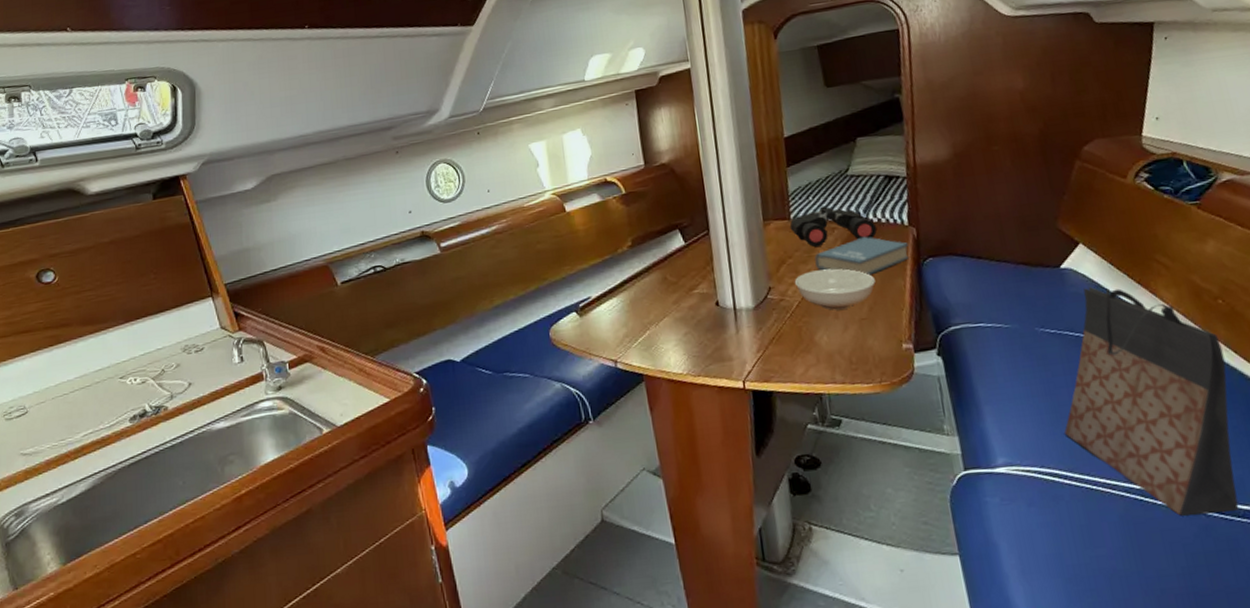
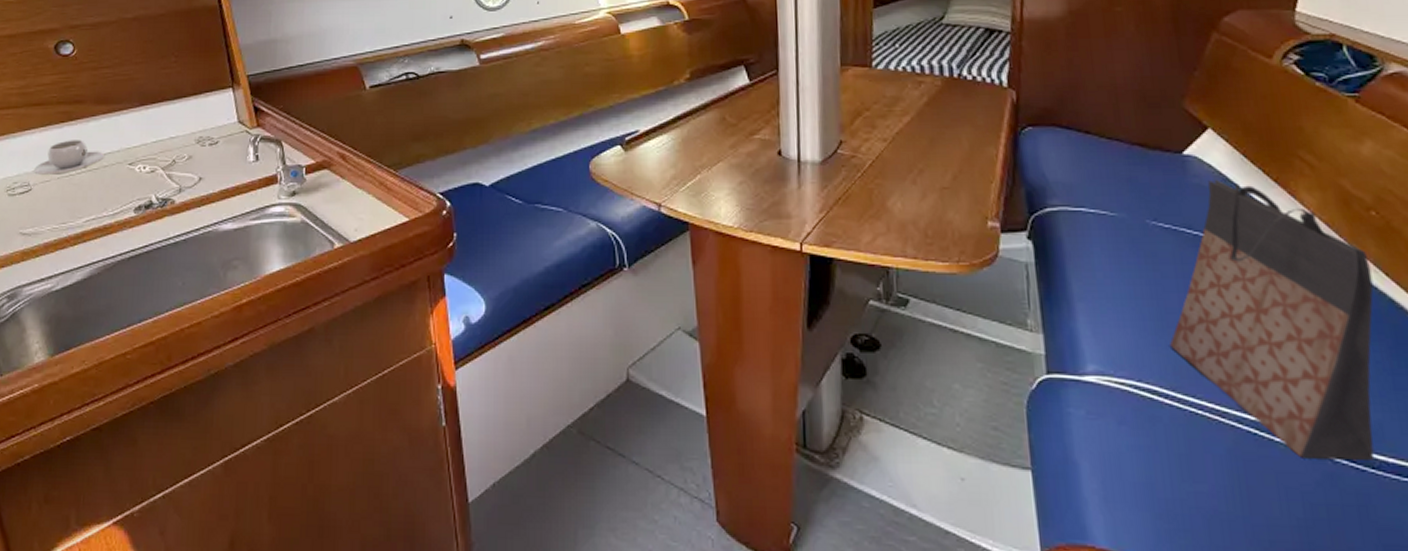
teacup: none [27,360,96,398] -> present [33,140,105,175]
binoculars: present [789,206,877,247] -> none [870,56,970,100]
bowl: present [794,268,875,311] -> none [869,127,963,174]
book: present [814,237,909,276] -> none [895,96,1005,140]

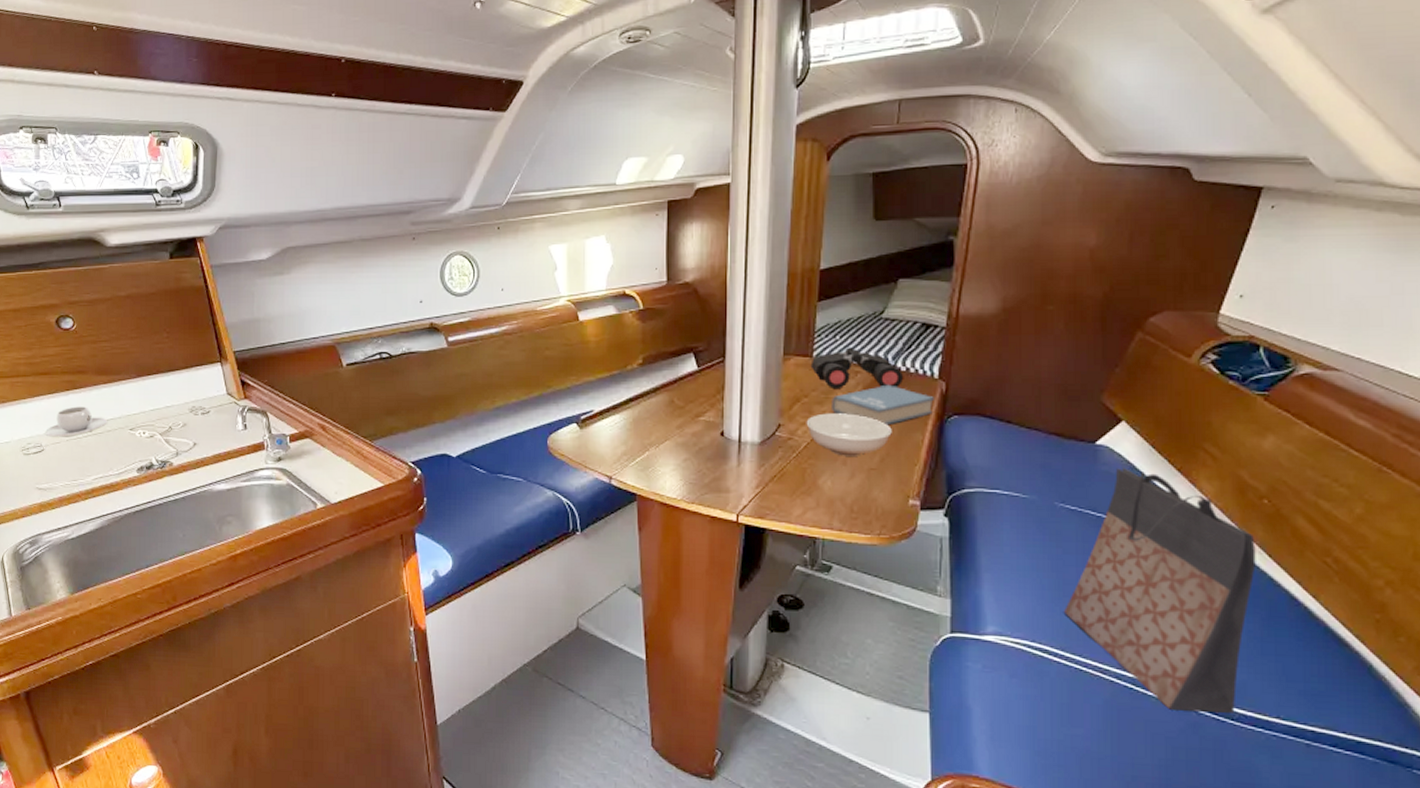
bowl: none [869,127,963,174] -> present [806,413,892,456]
binoculars: none [870,56,970,100] -> present [810,347,903,389]
book: none [895,96,1005,140] -> present [832,386,934,426]

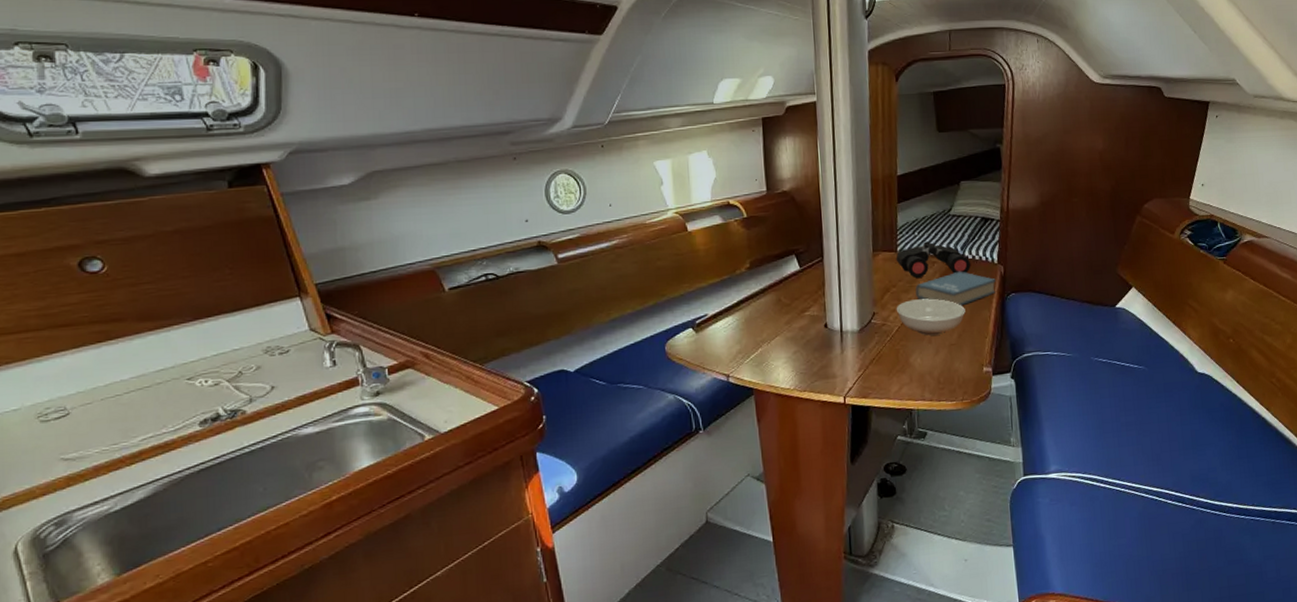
teacup: present [44,406,108,437] -> none [69,358,157,398]
bag: present [1063,467,1256,713] -> none [1104,324,1230,512]

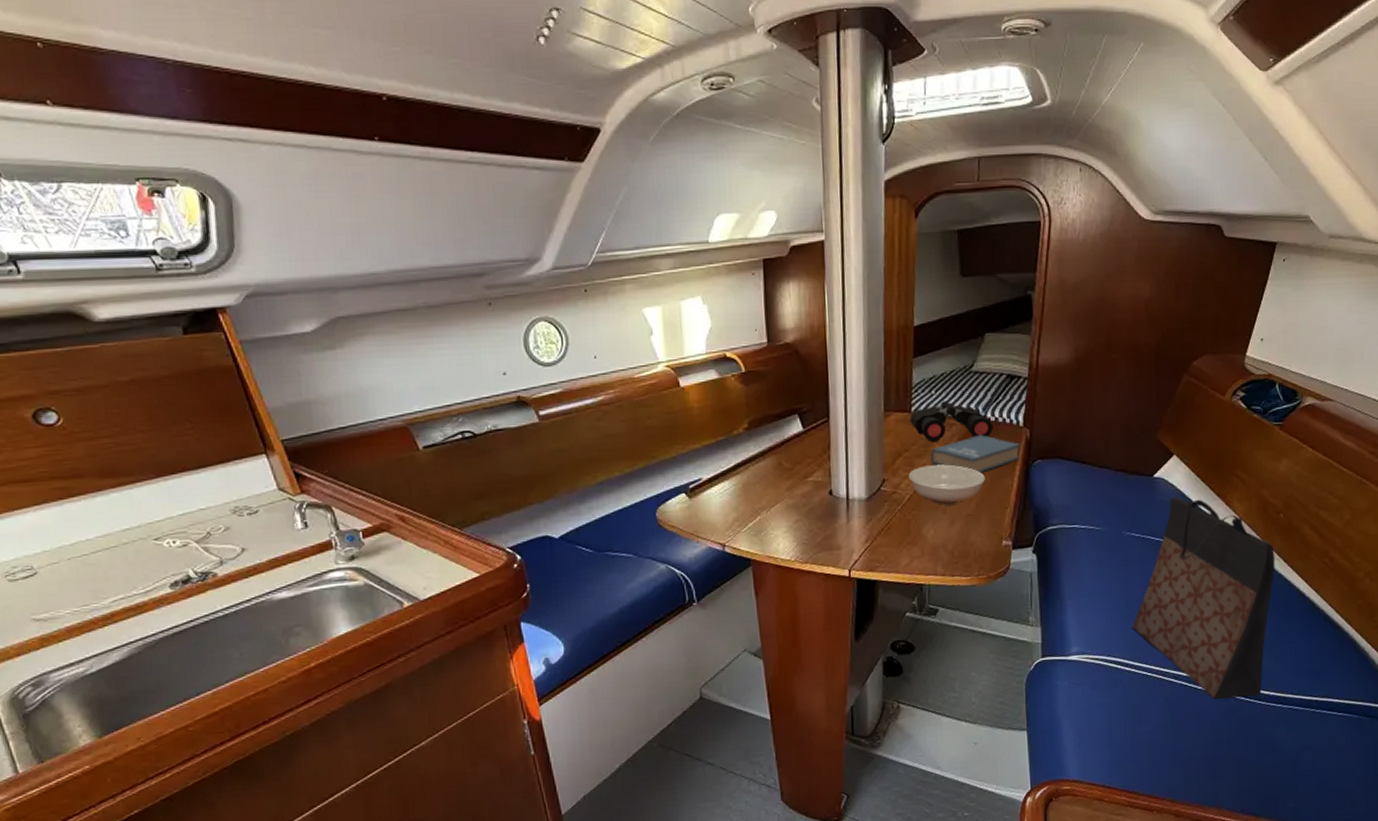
bag: none [1104,324,1230,512] -> present [1131,495,1275,699]

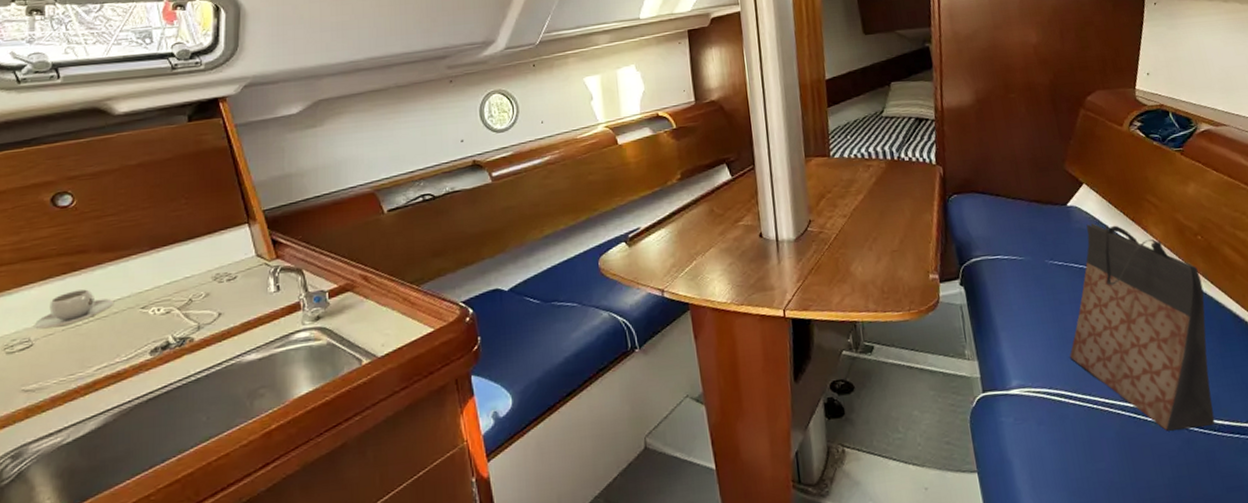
teacup: none [34,517,124,557] -> present [34,289,115,329]
bowl: present [908,464,985,505] -> none [832,203,906,243]
binoculars: present [909,401,992,441] -> none [829,144,908,183]
book: present [930,435,1020,473] -> none [851,174,936,210]

